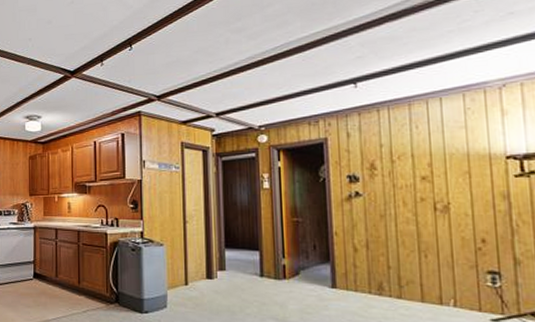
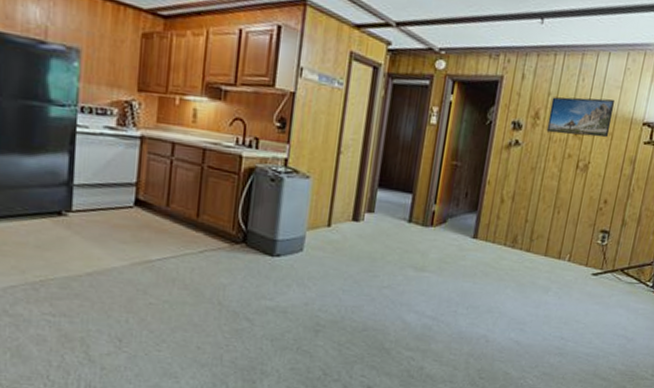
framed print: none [385,139,465,180] -> present [546,96,616,138]

